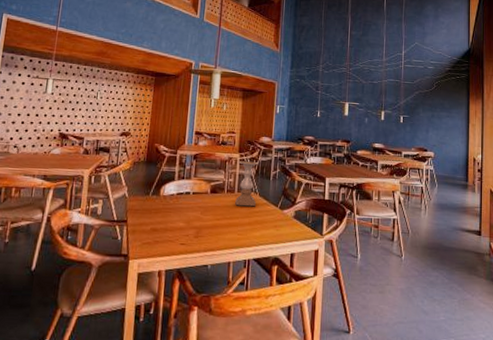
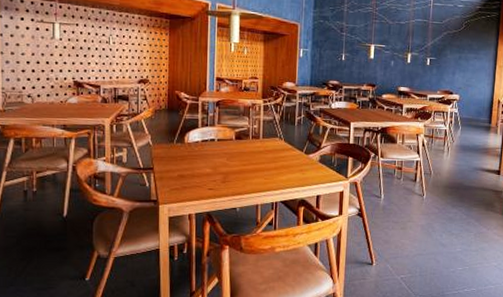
candle holder: present [235,160,257,207] -> none [261,106,282,152]

